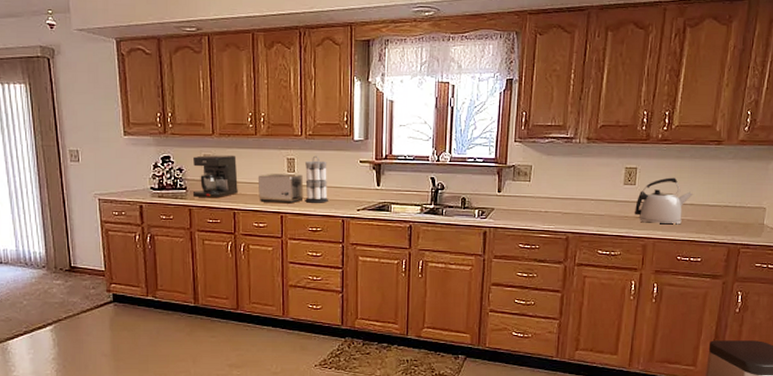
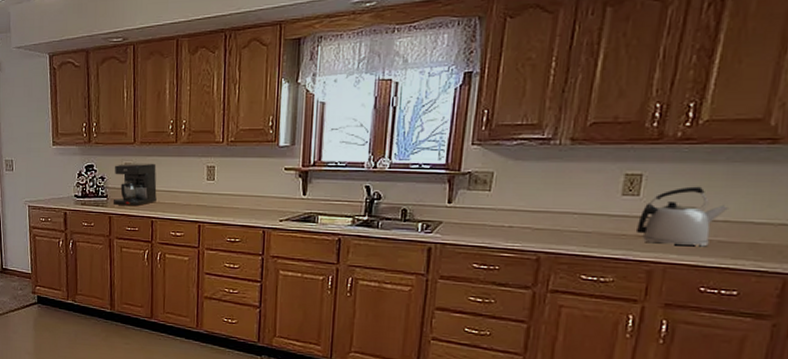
toaster: present [257,172,304,204] -> none [176,181,224,213]
spice rack: present [305,155,328,203] -> none [224,163,249,213]

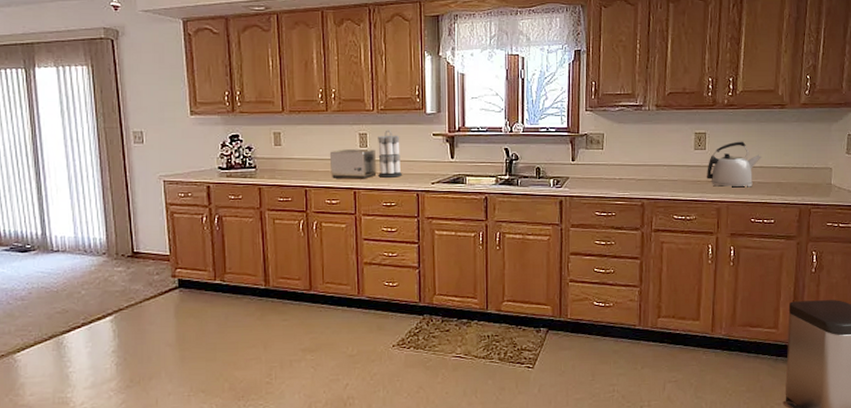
coffee maker: present [114,163,157,207] -> none [263,131,309,176]
toaster: none [176,181,224,213] -> present [329,148,377,179]
spice rack: none [224,163,249,213] -> present [378,130,402,178]

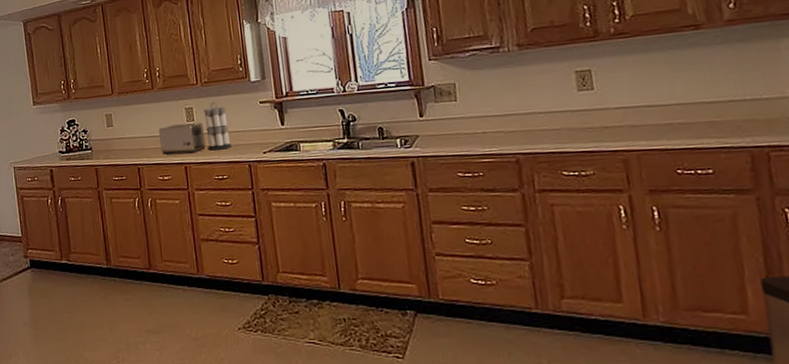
kettle: present [706,141,761,187] -> none [599,75,677,133]

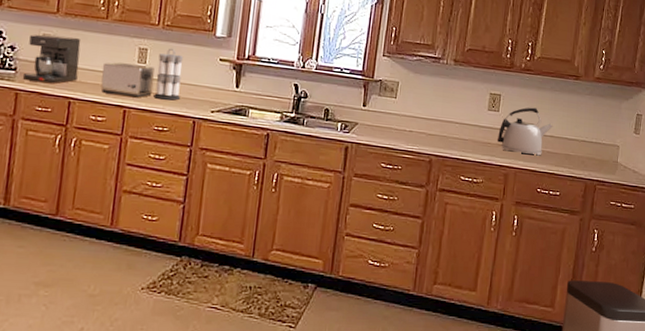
coffee maker: none [96,111,140,156] -> present [23,34,81,84]
kettle: none [599,75,677,133] -> present [496,107,553,156]

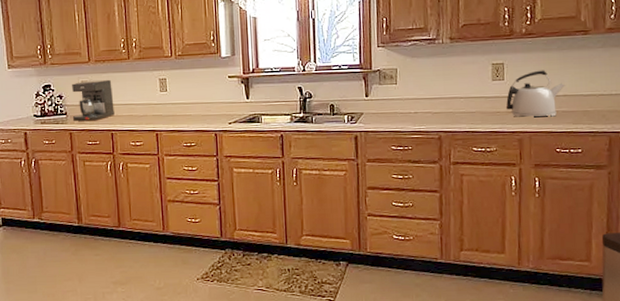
toaster: present [100,61,155,98] -> none [132,93,177,122]
spice rack: present [154,48,184,101] -> none [177,74,200,120]

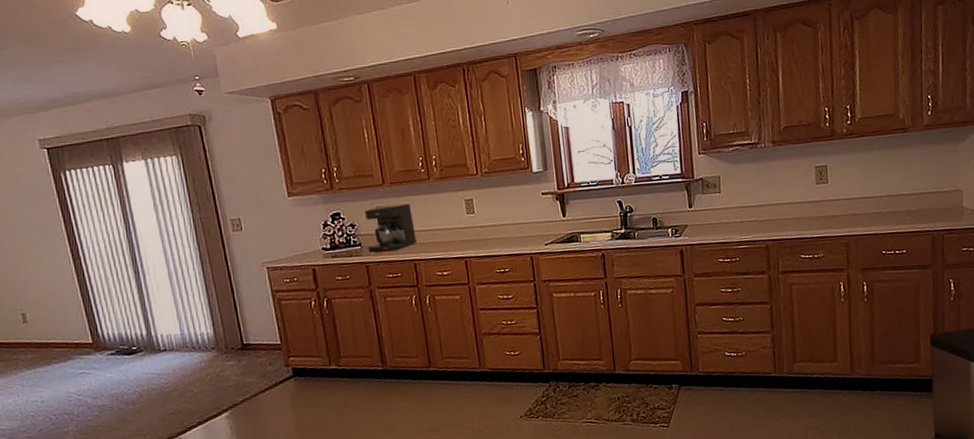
kettle: present [505,70,565,117] -> none [831,170,887,221]

